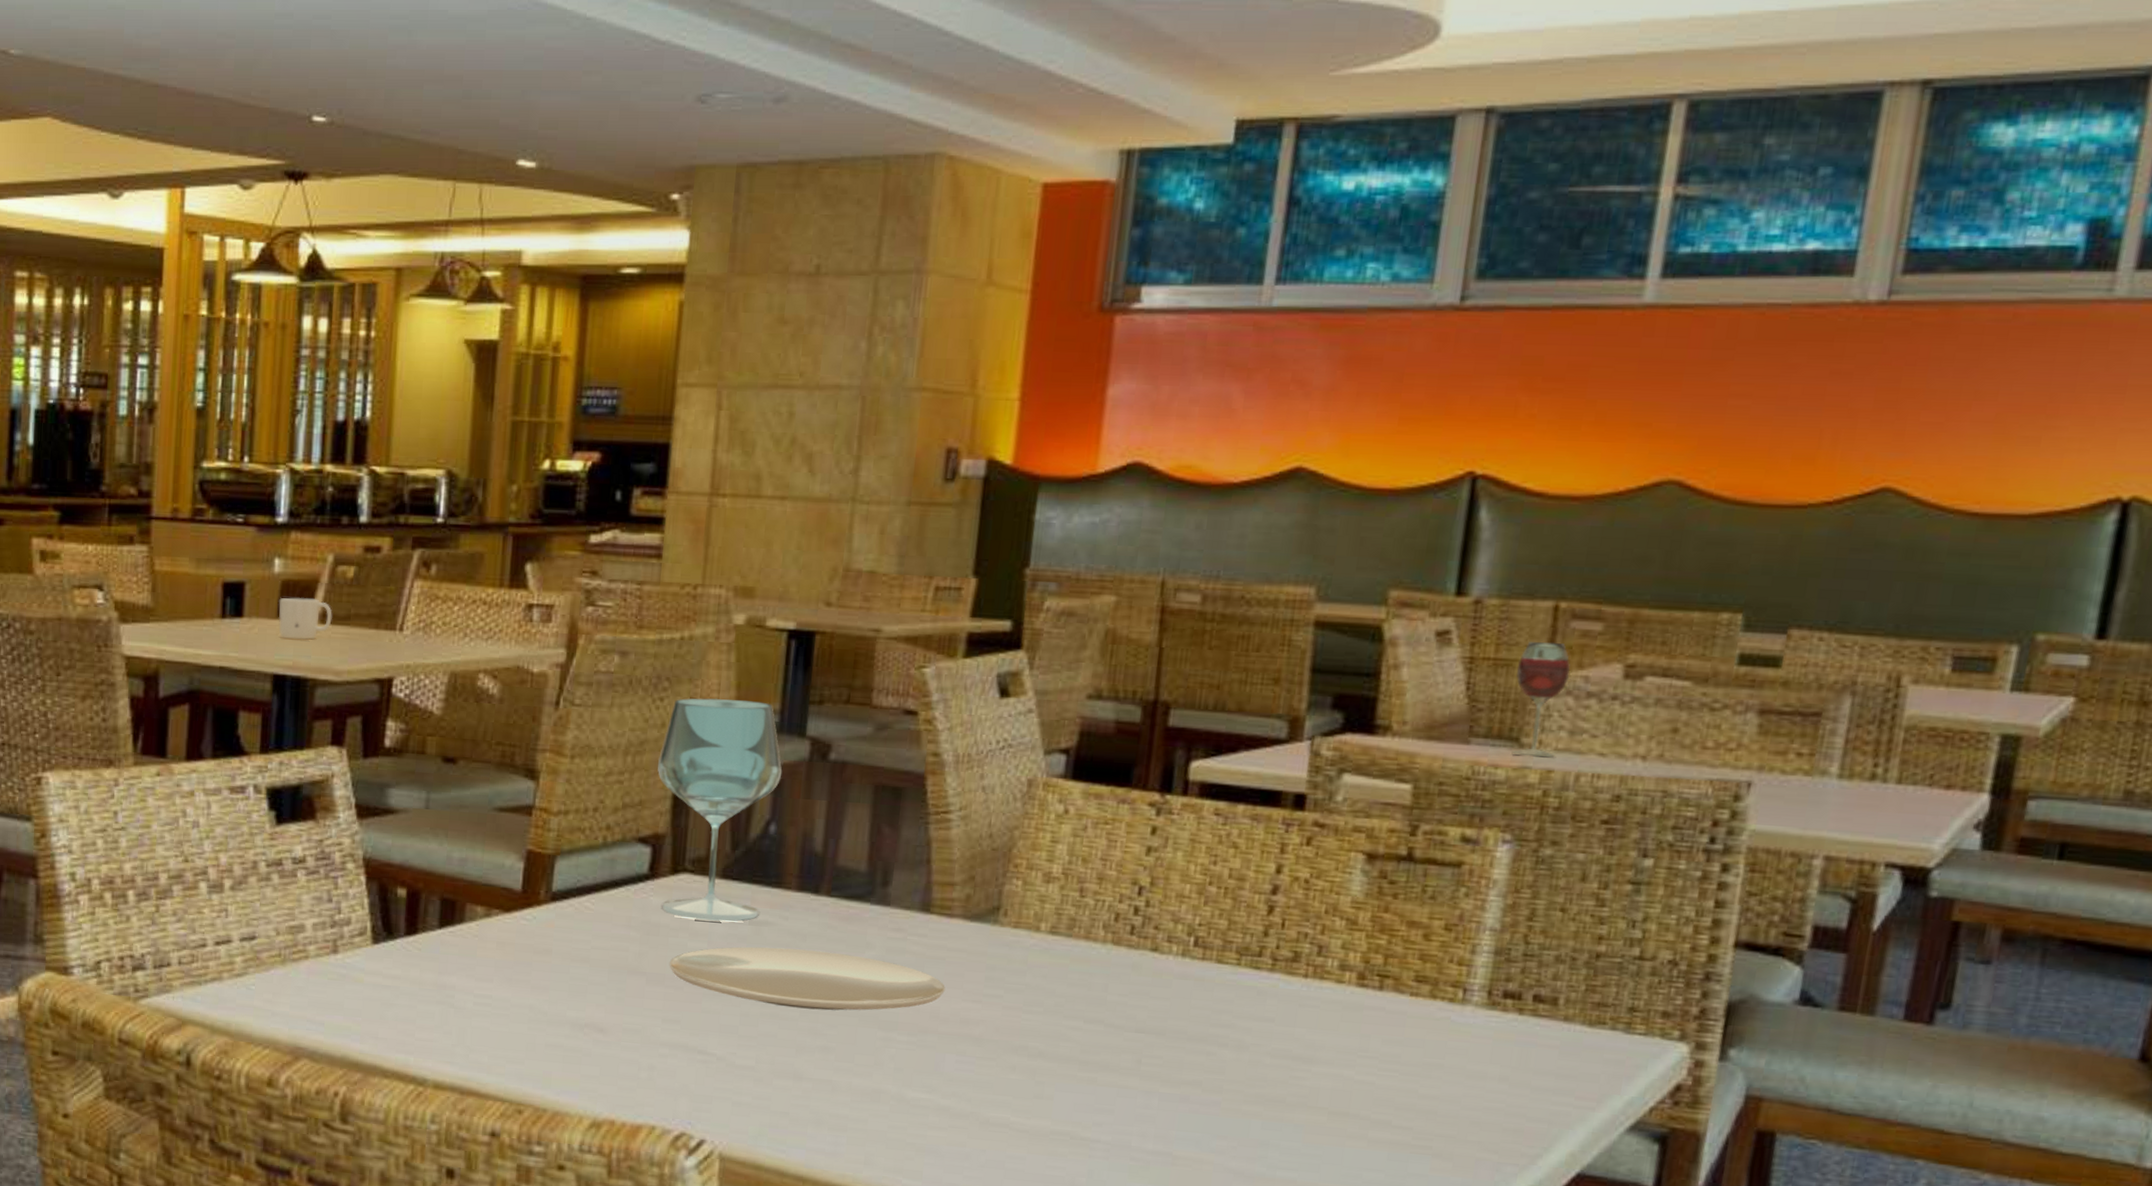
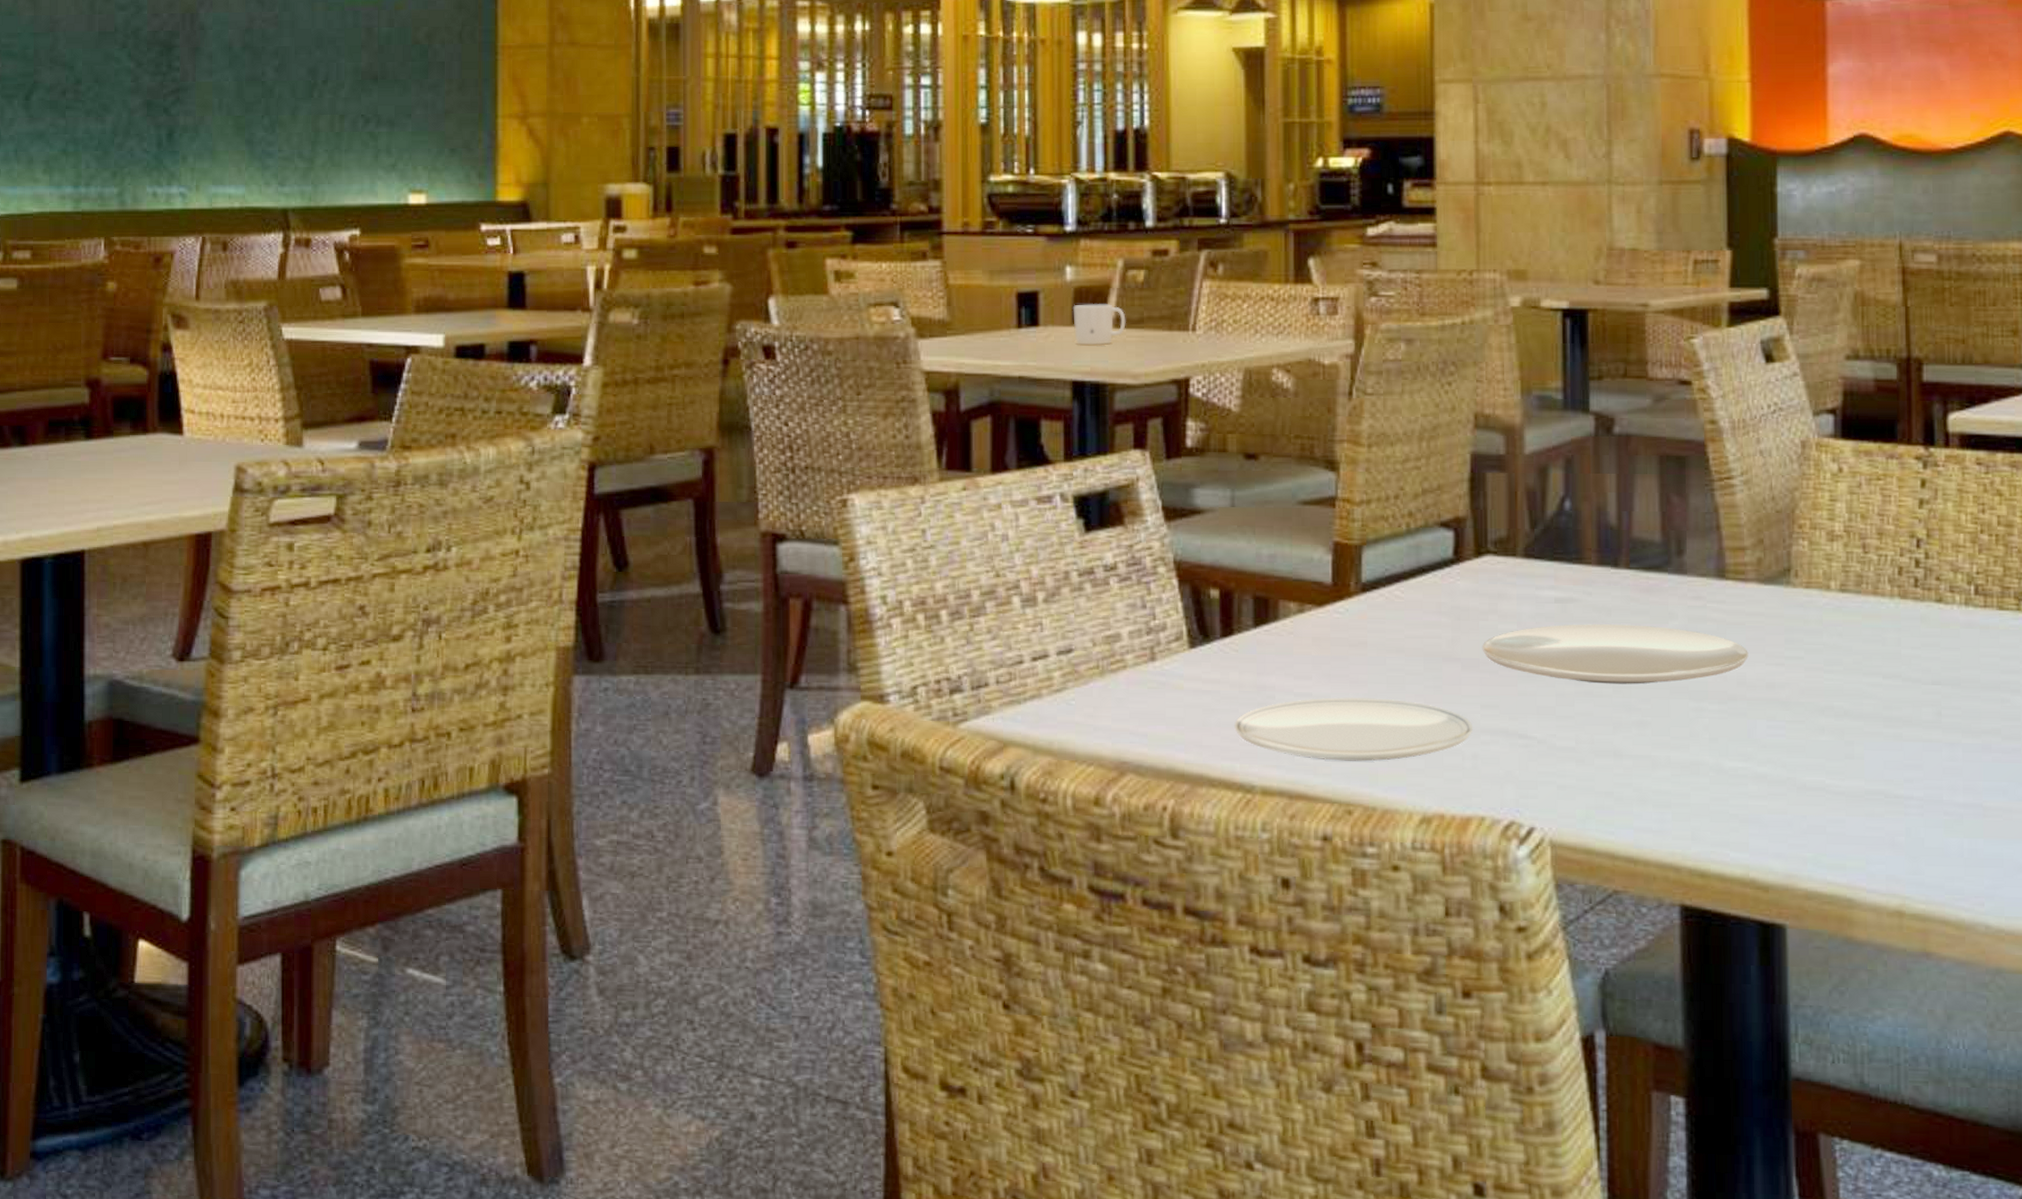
plate: none [411,1000,653,1065] -> present [1234,696,1473,761]
wine glass: present [657,698,782,922] -> none [1451,380,1570,601]

